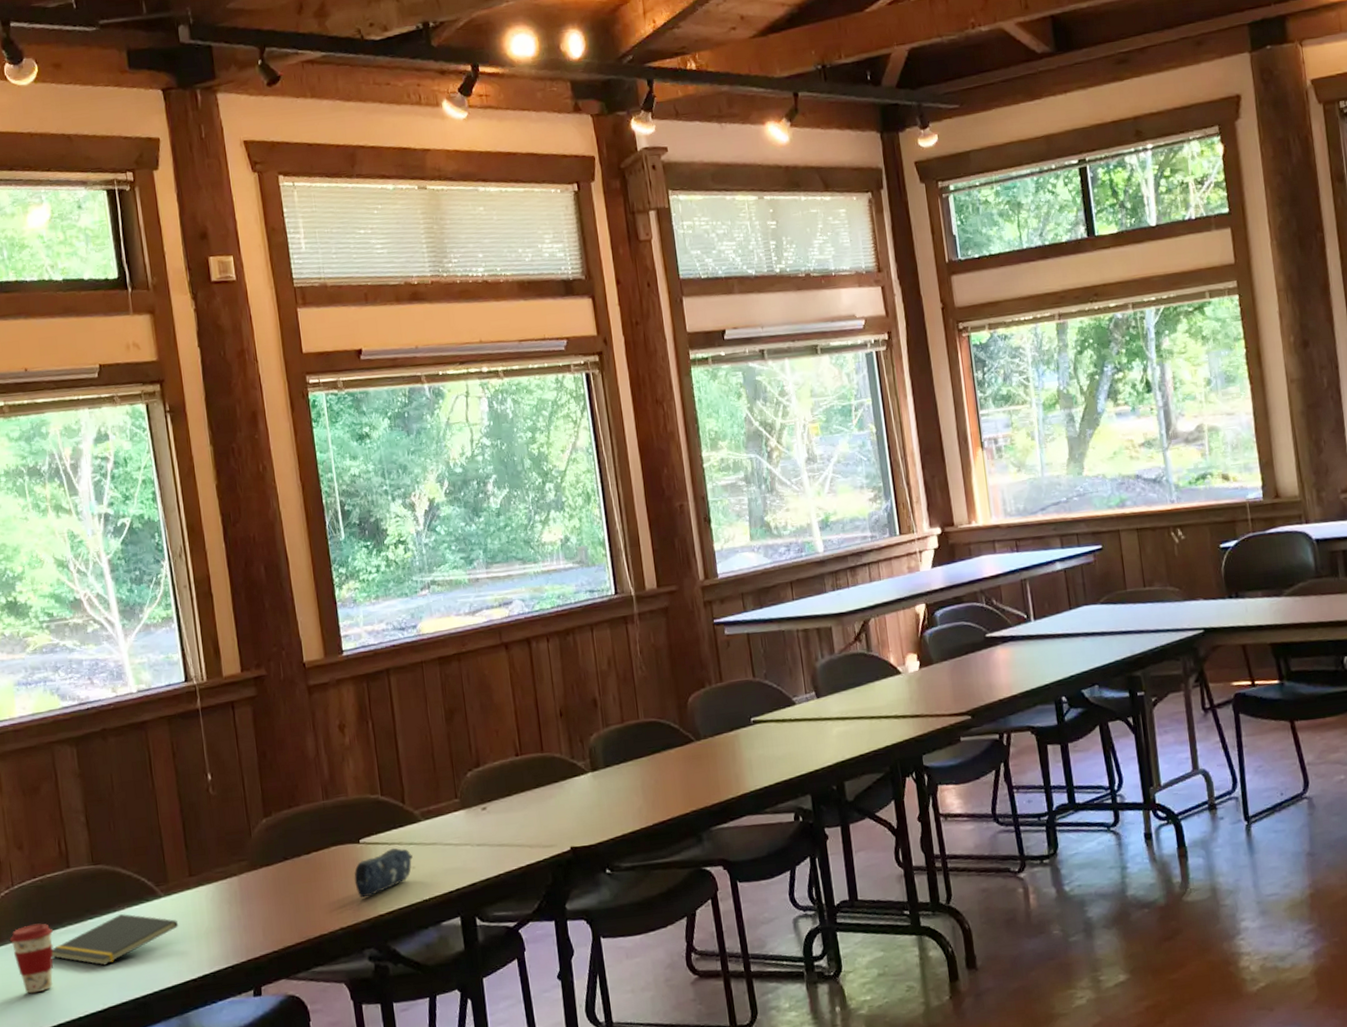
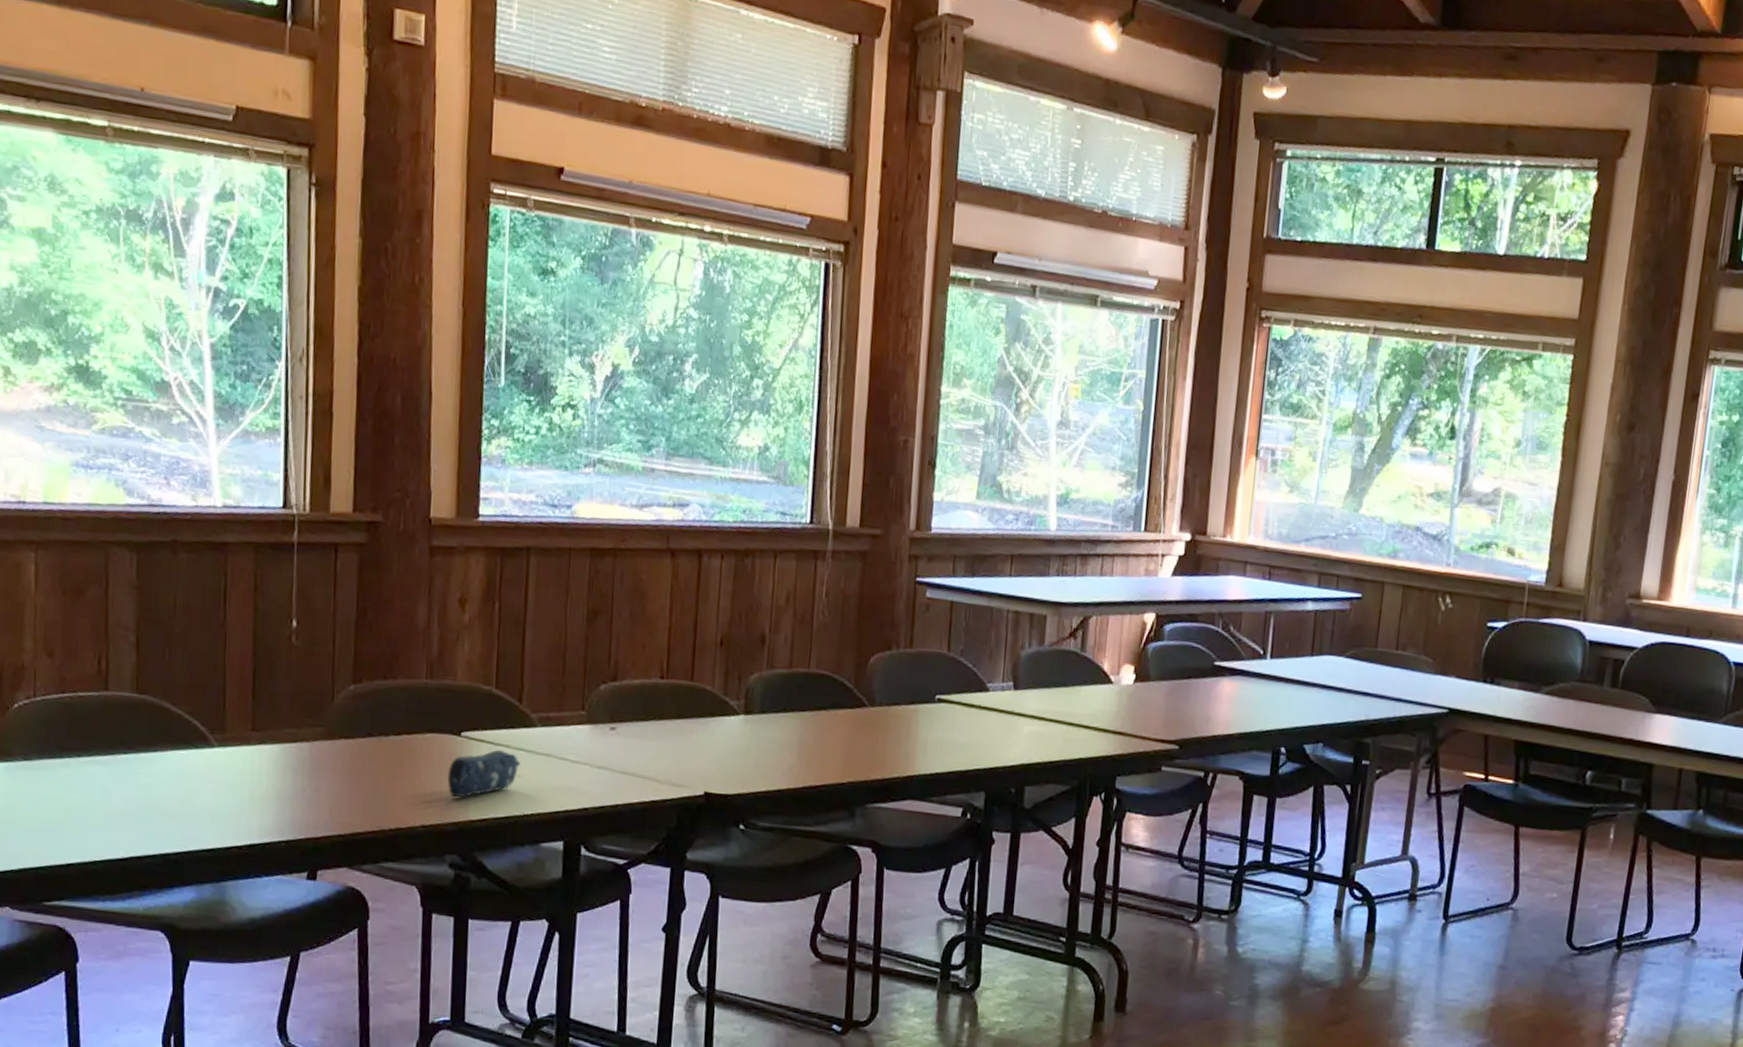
coffee cup: present [9,923,54,994] -> none [21,745,76,824]
notepad: present [51,914,179,966] -> none [71,756,231,810]

